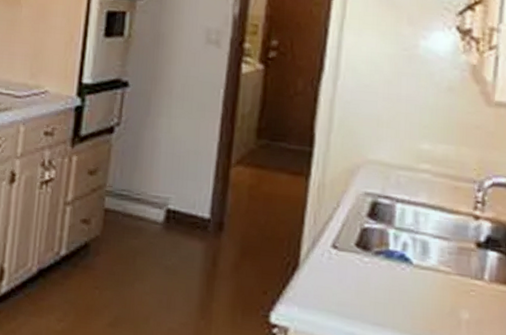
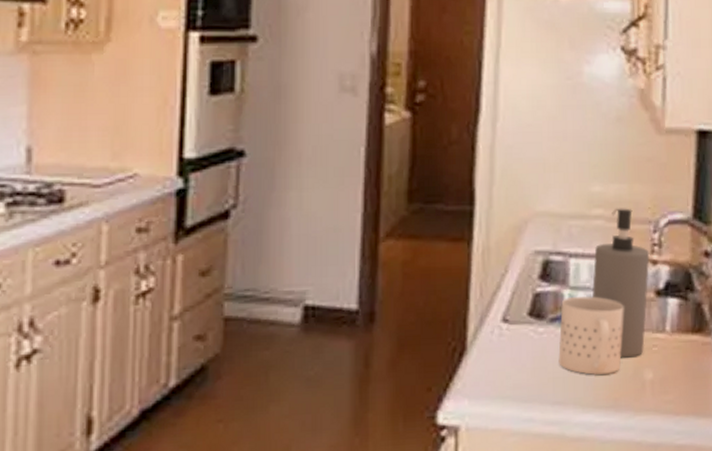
mug: none [380,236,445,308] -> present [558,295,624,375]
soap dispenser: none [416,165,473,297] -> present [592,208,650,357]

